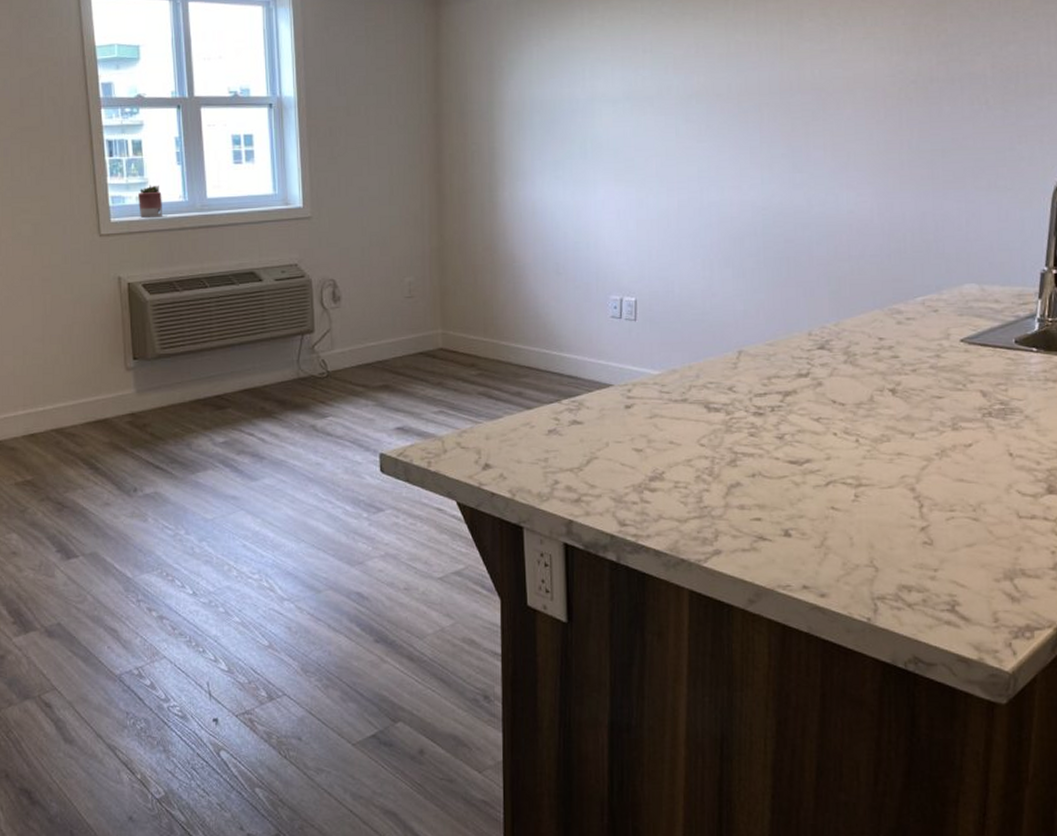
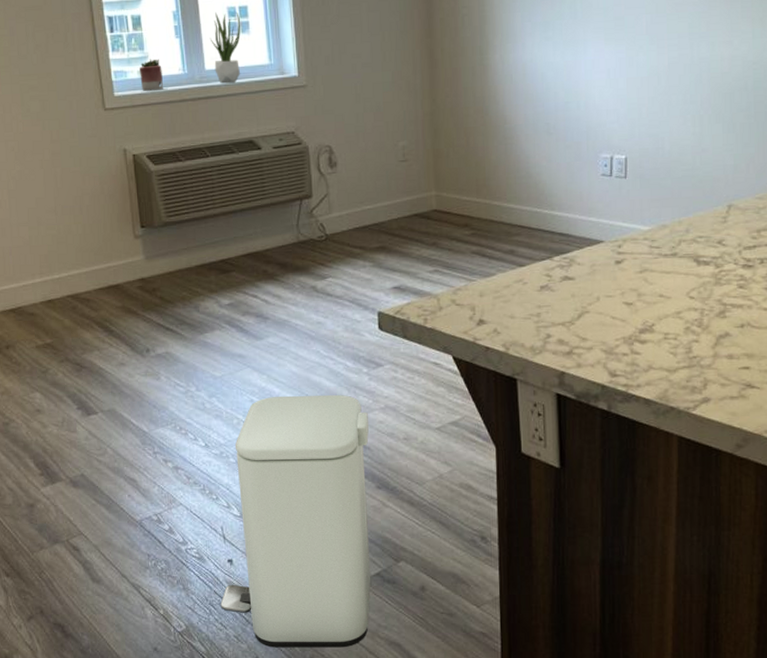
pedal bin: none [203,540,367,817] -> present [220,394,371,648]
potted plant: none [212,139,246,213] -> present [209,11,241,84]

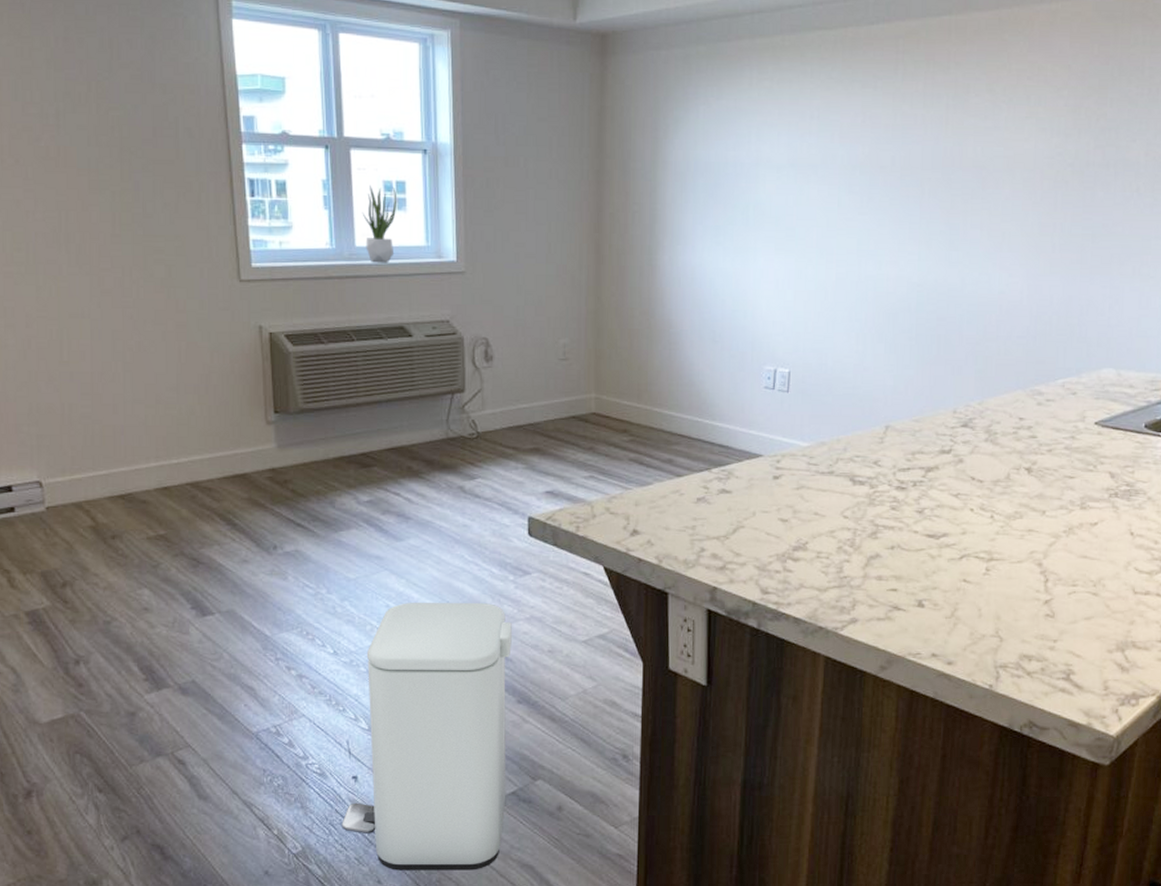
succulent planter: present [139,58,168,92] -> none [282,229,313,266]

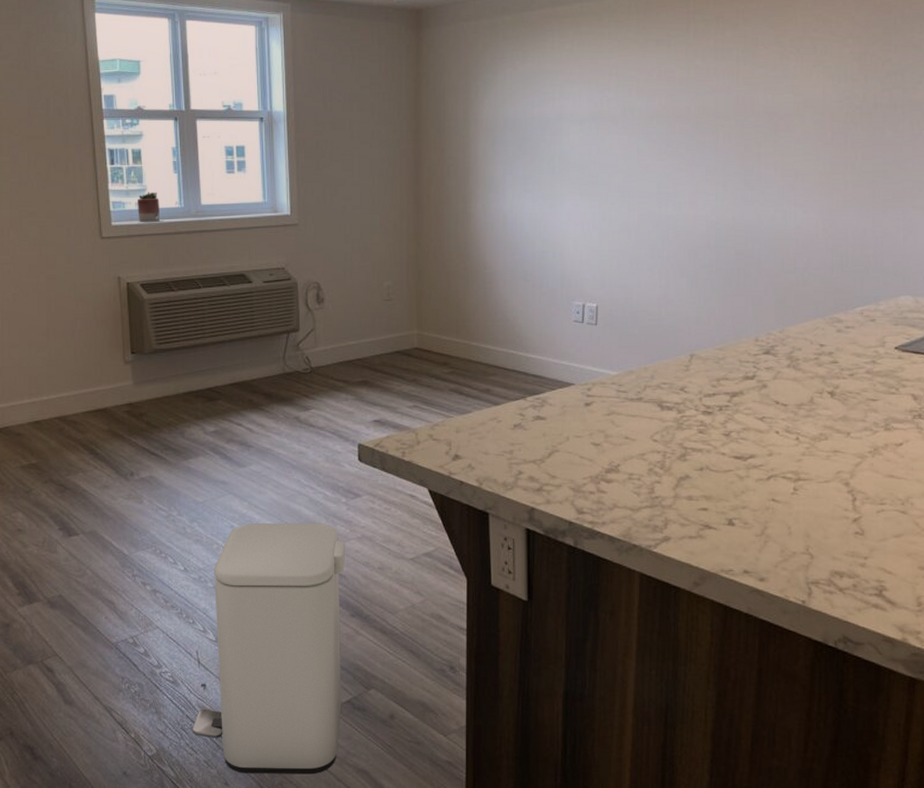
succulent planter: none [282,229,313,266] -> present [137,192,164,223]
potted plant: present [362,184,397,263] -> none [207,150,238,219]

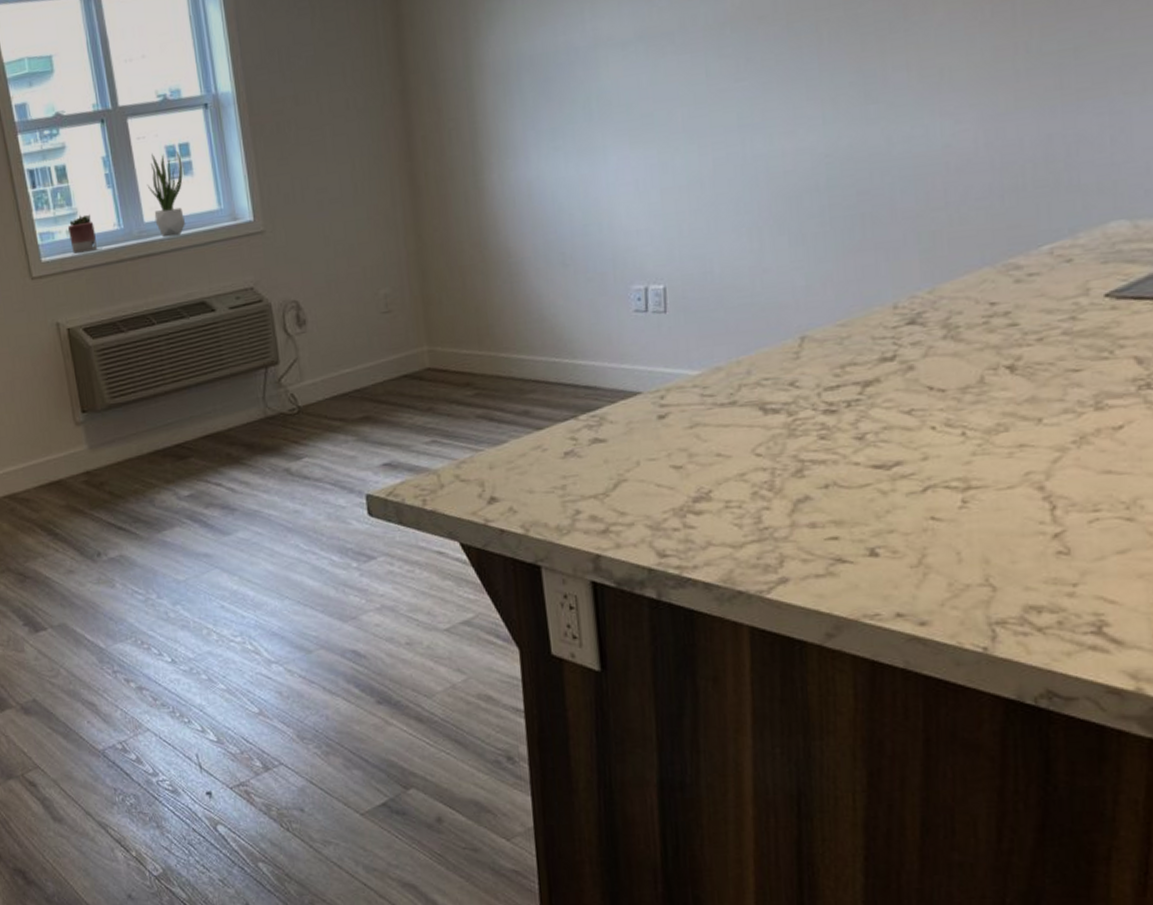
pedal bin: present [192,523,345,775] -> none [200,594,377,892]
potted plant: none [207,150,238,219] -> present [146,150,186,238]

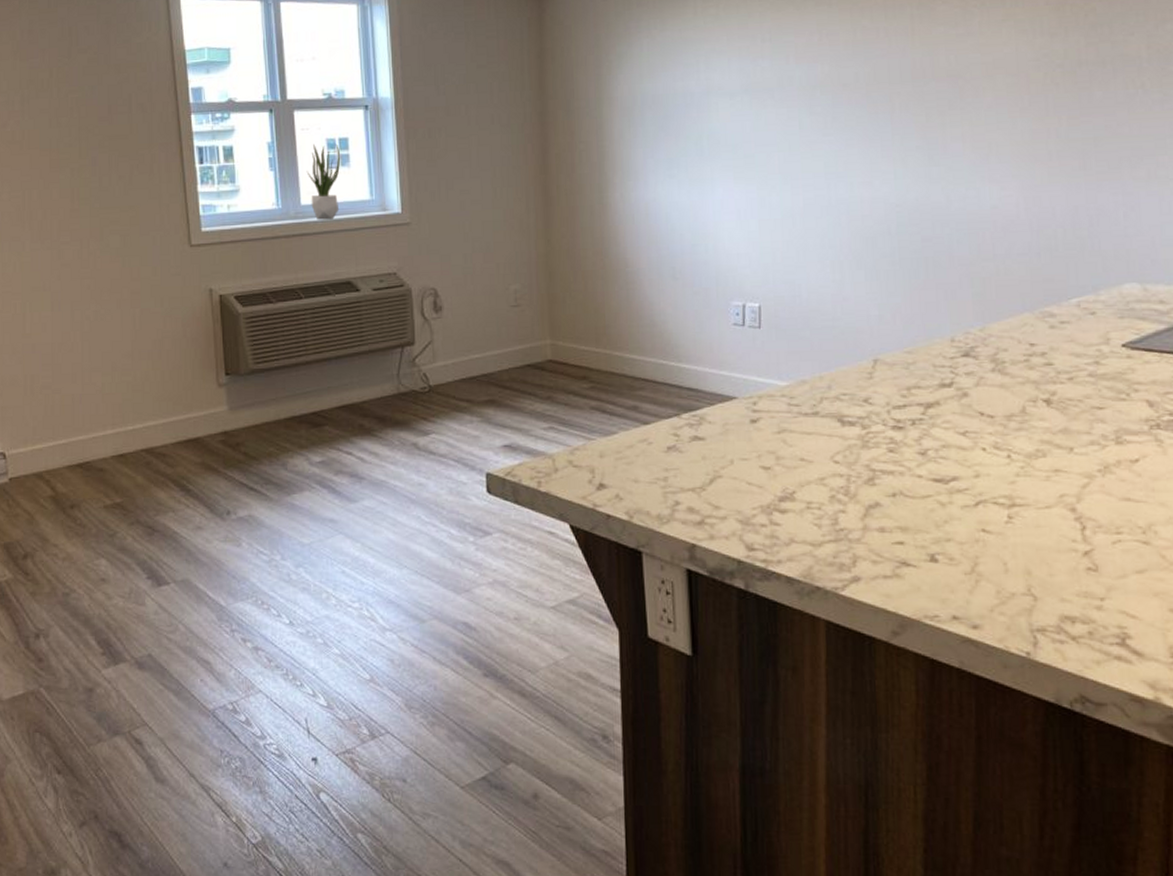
succulent planter: present [68,214,102,255] -> none [230,192,260,228]

